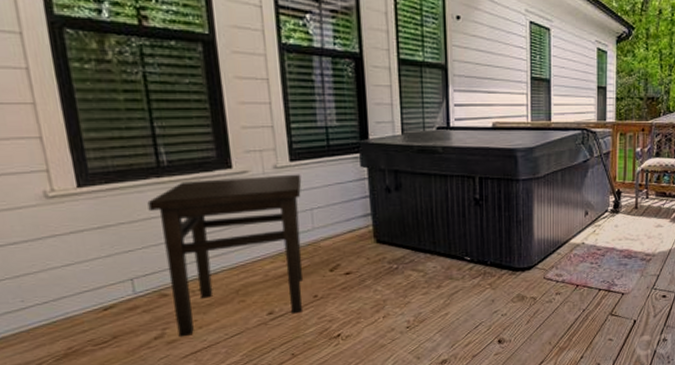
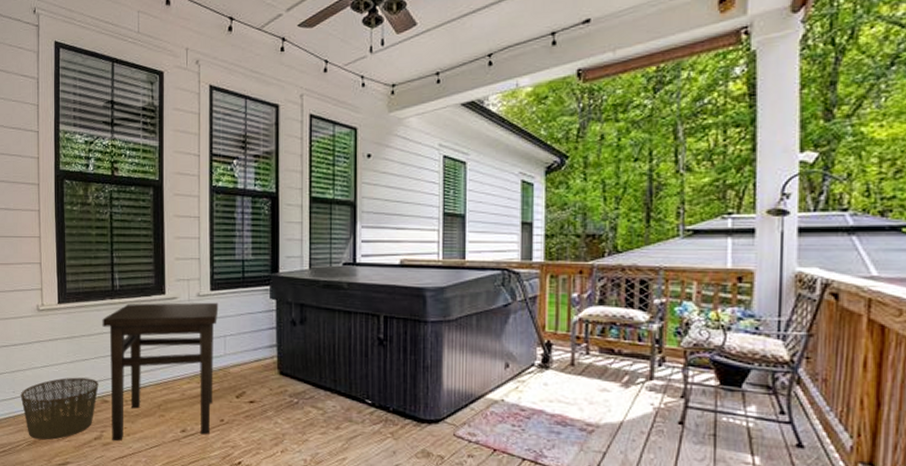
basket: none [33,271,153,352] -> present [20,377,99,440]

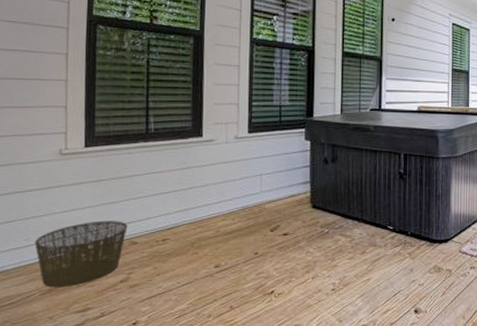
side table: present [102,302,219,441] -> none [134,144,256,282]

